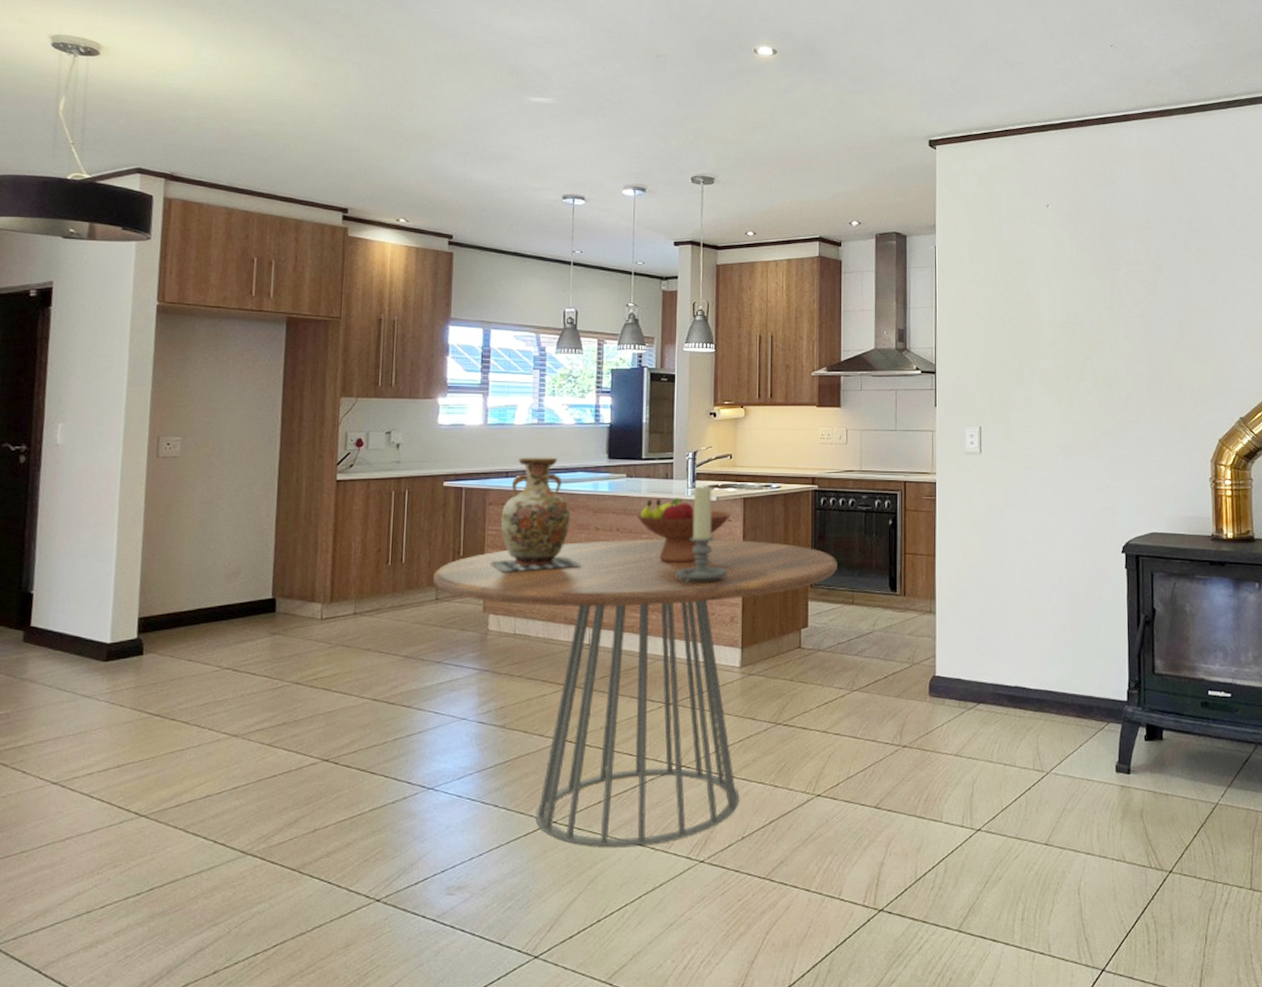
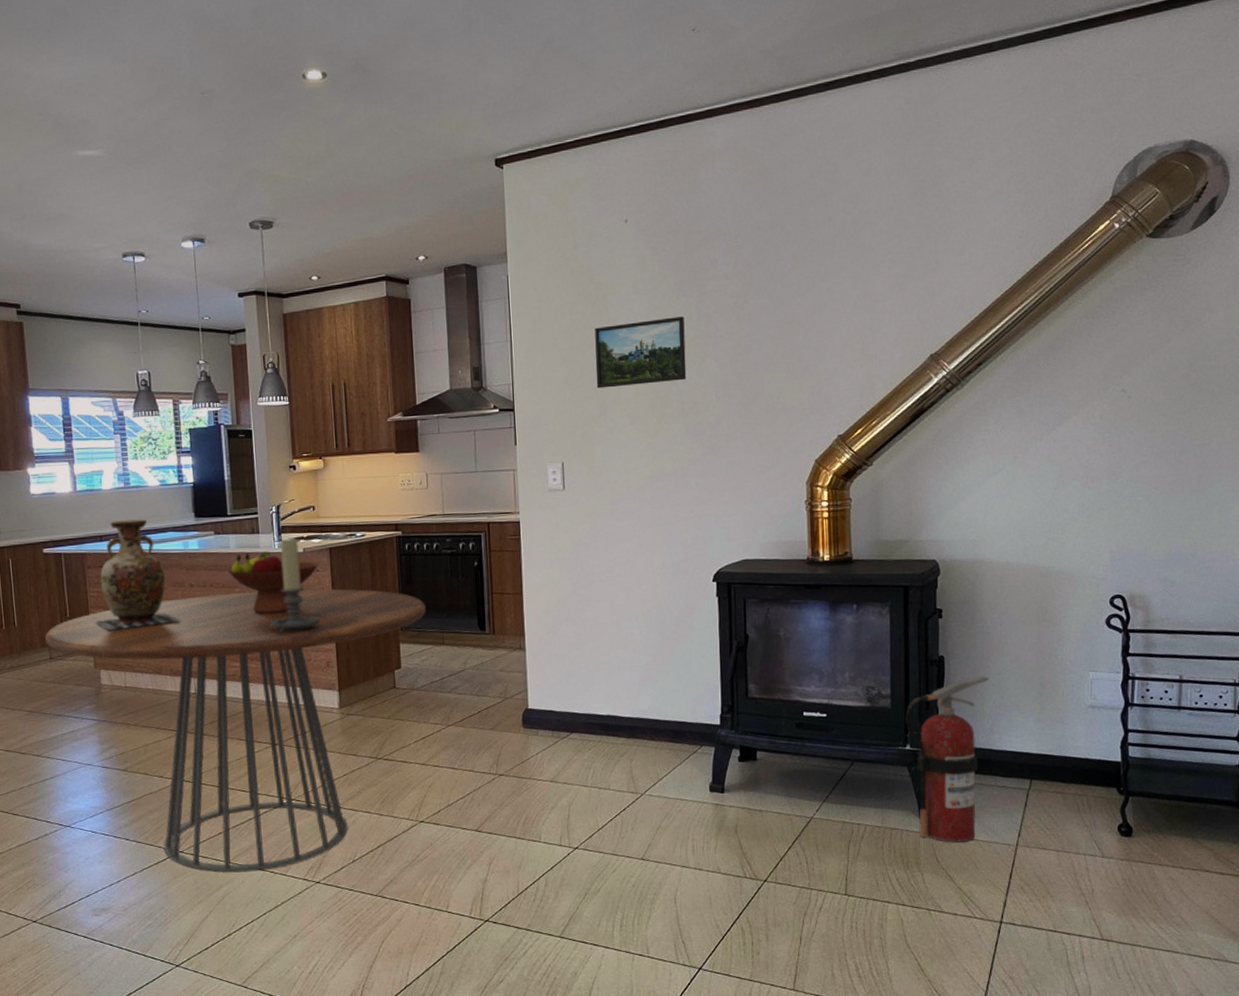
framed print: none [1015,296,1100,358] -> present [595,316,687,389]

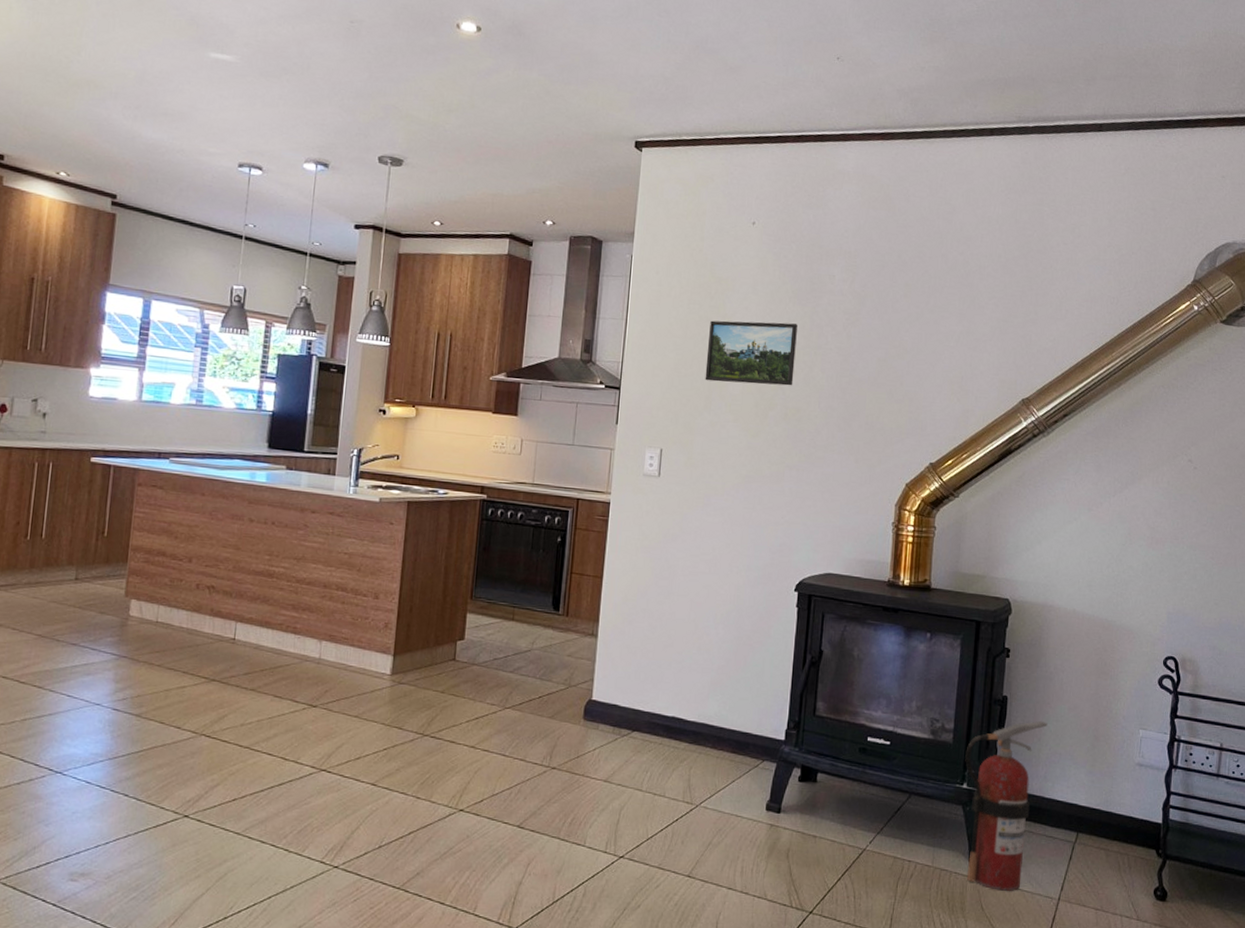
dining table: present [45,589,426,872] -> none [74,532,501,846]
vase: present [95,519,181,630] -> none [135,438,233,558]
fruit bowl: present [227,551,319,614] -> none [293,494,394,564]
candle holder: present [270,538,320,633] -> none [330,484,385,586]

